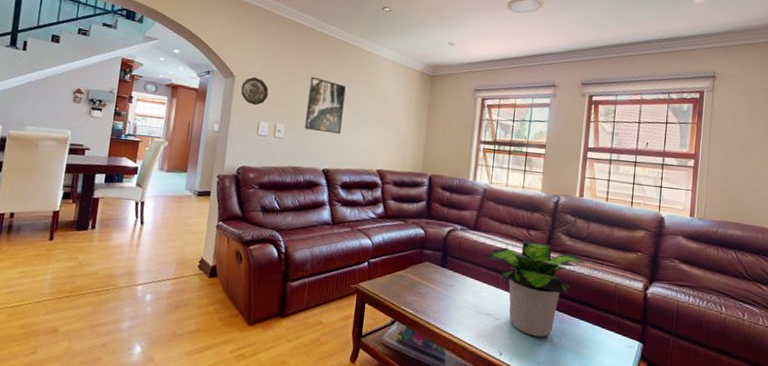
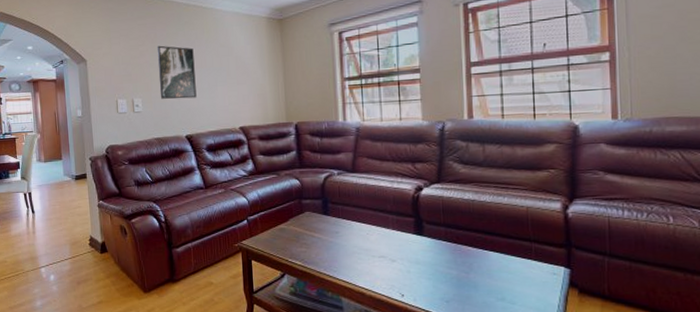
decorative plate: present [241,76,269,106] -> none [94,57,120,85]
potted plant: present [485,240,586,337] -> none [370,174,487,274]

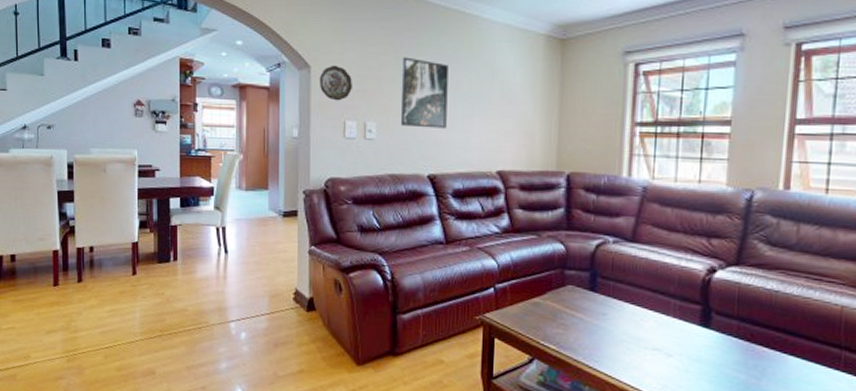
decorative plate: none [94,57,120,85] -> present [319,65,352,101]

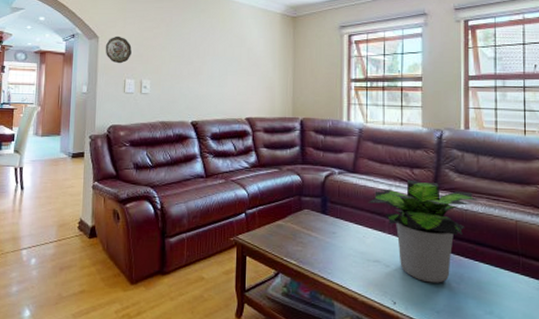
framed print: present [400,57,449,129] -> none [169,30,207,85]
potted plant: none [650,252,795,378] -> present [368,179,479,283]

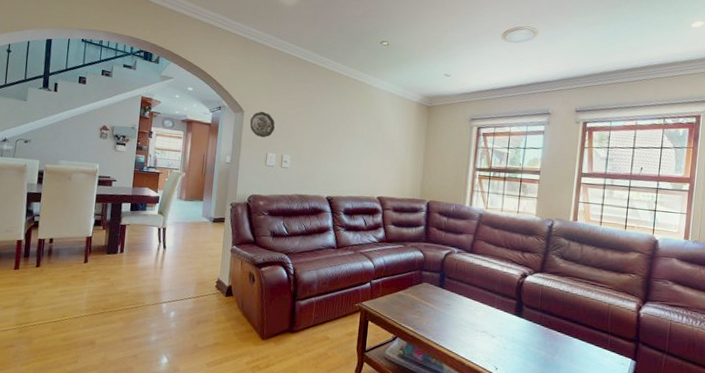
potted plant: present [368,179,479,283] -> none [481,262,579,354]

